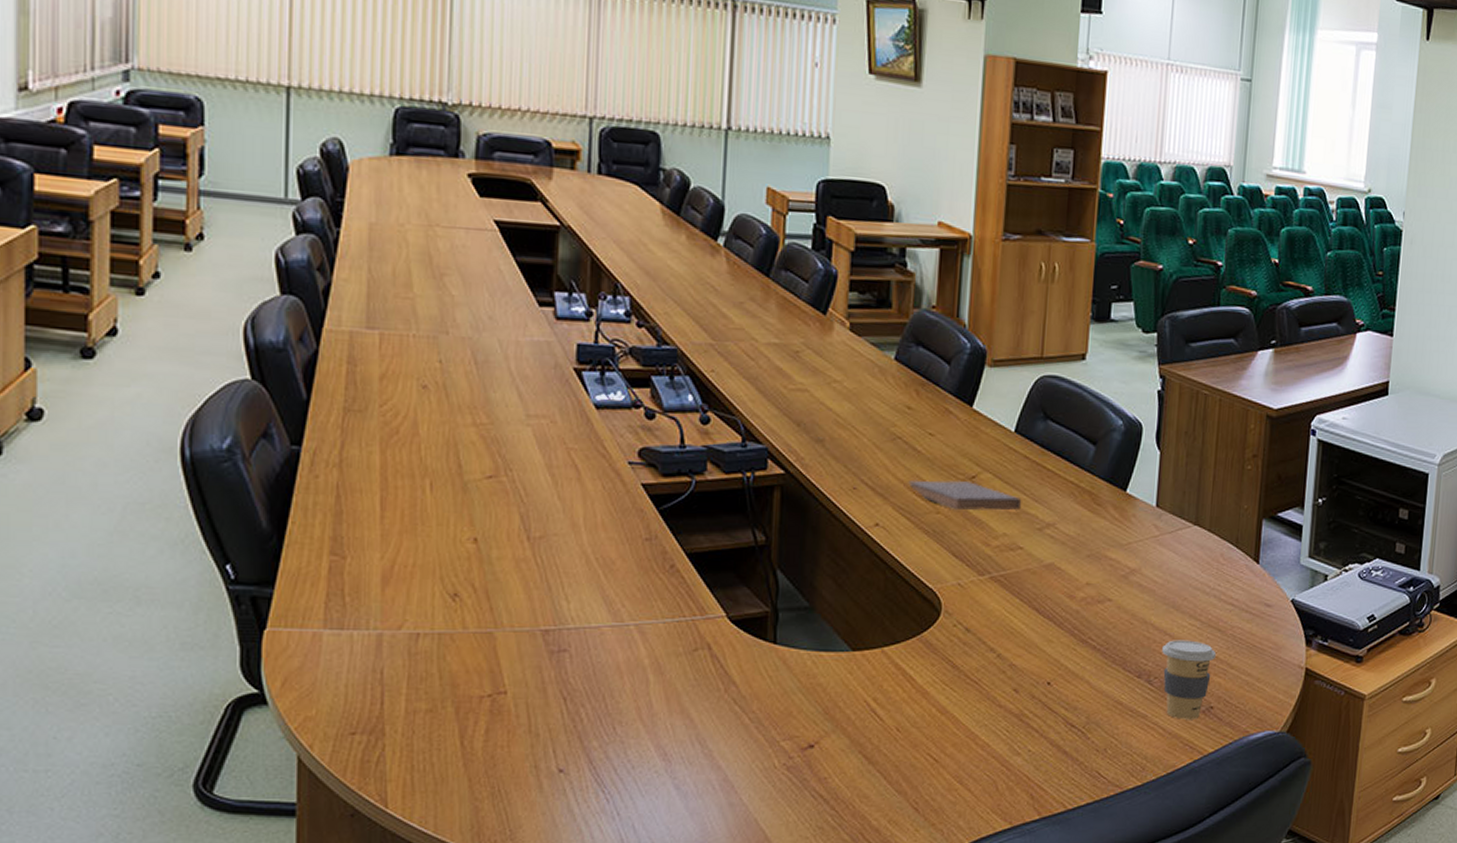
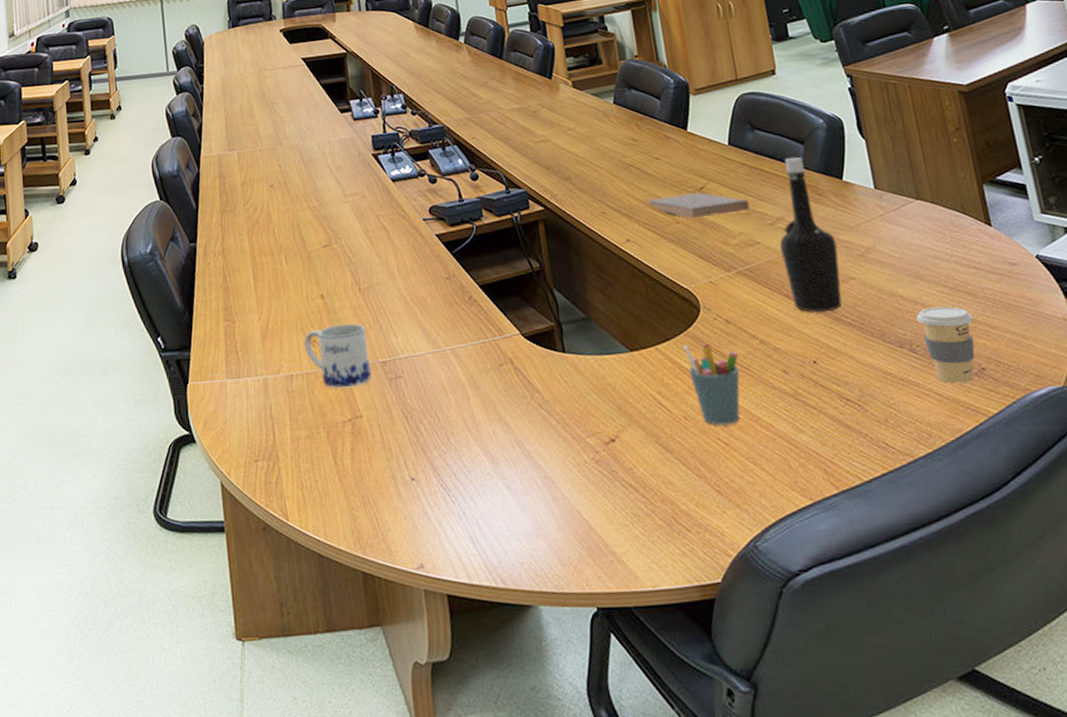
mug: none [442,578,529,657] -> present [304,323,372,389]
pen holder: none [912,649,971,742] -> present [682,343,740,427]
bottle: none [1042,457,1103,632] -> present [779,157,842,313]

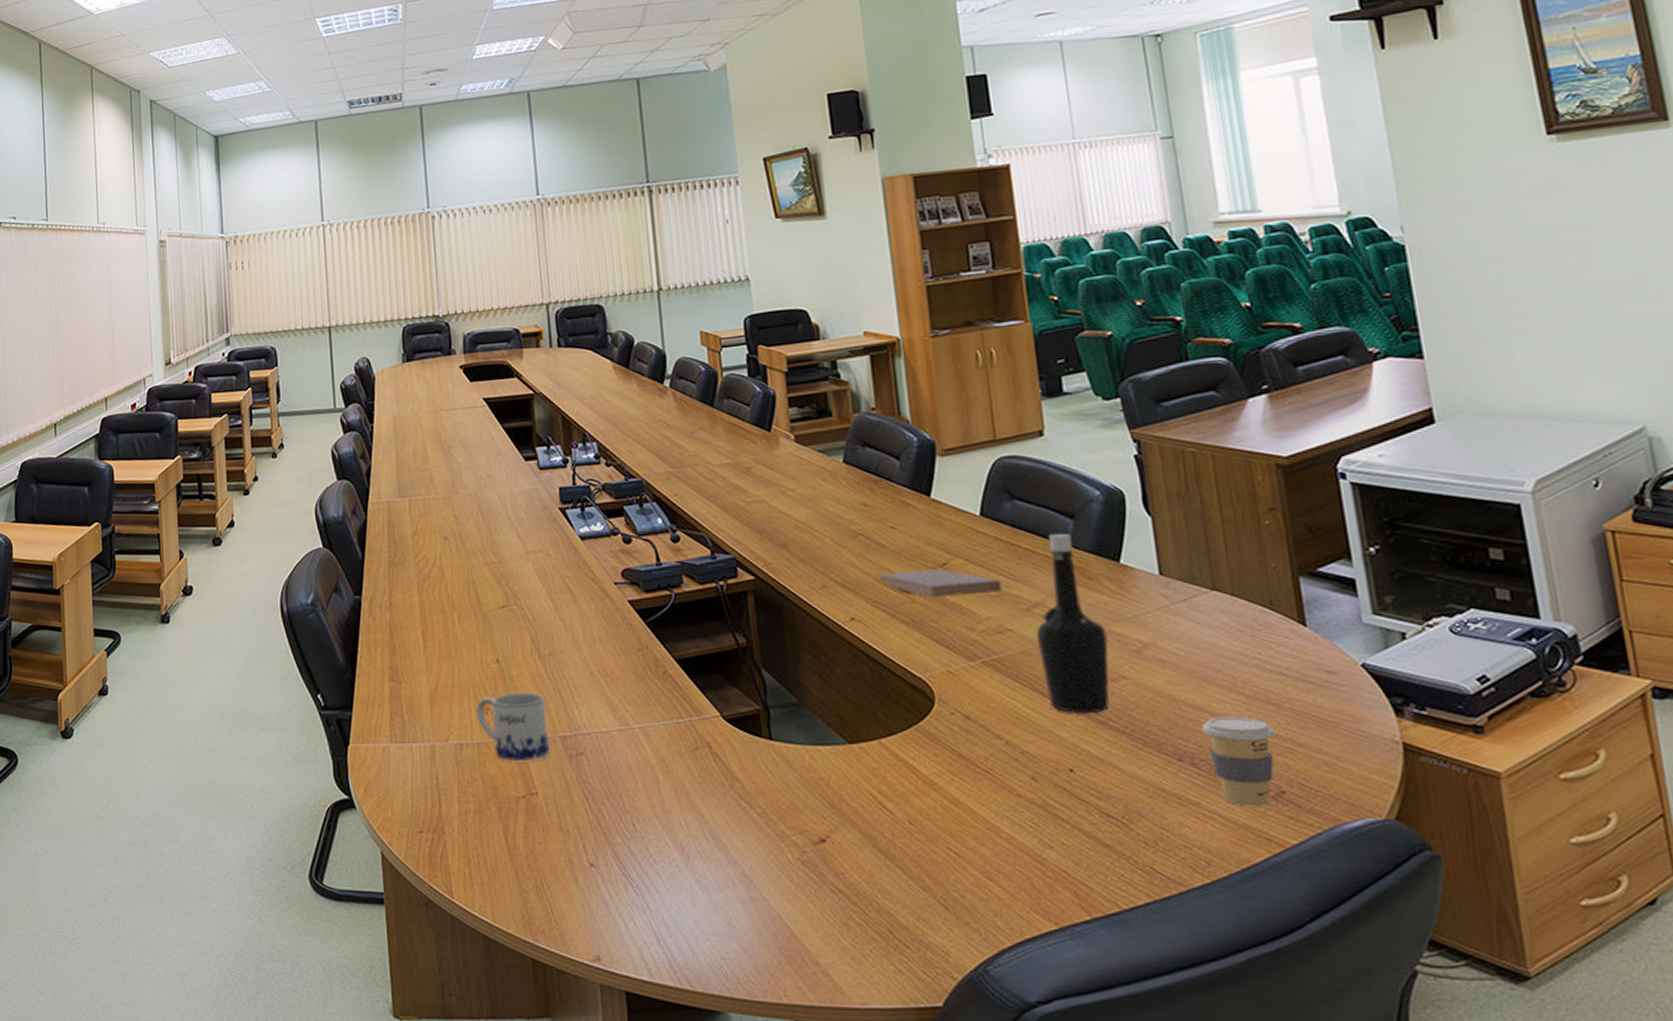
pen holder: present [682,343,740,427] -> none [911,740,979,835]

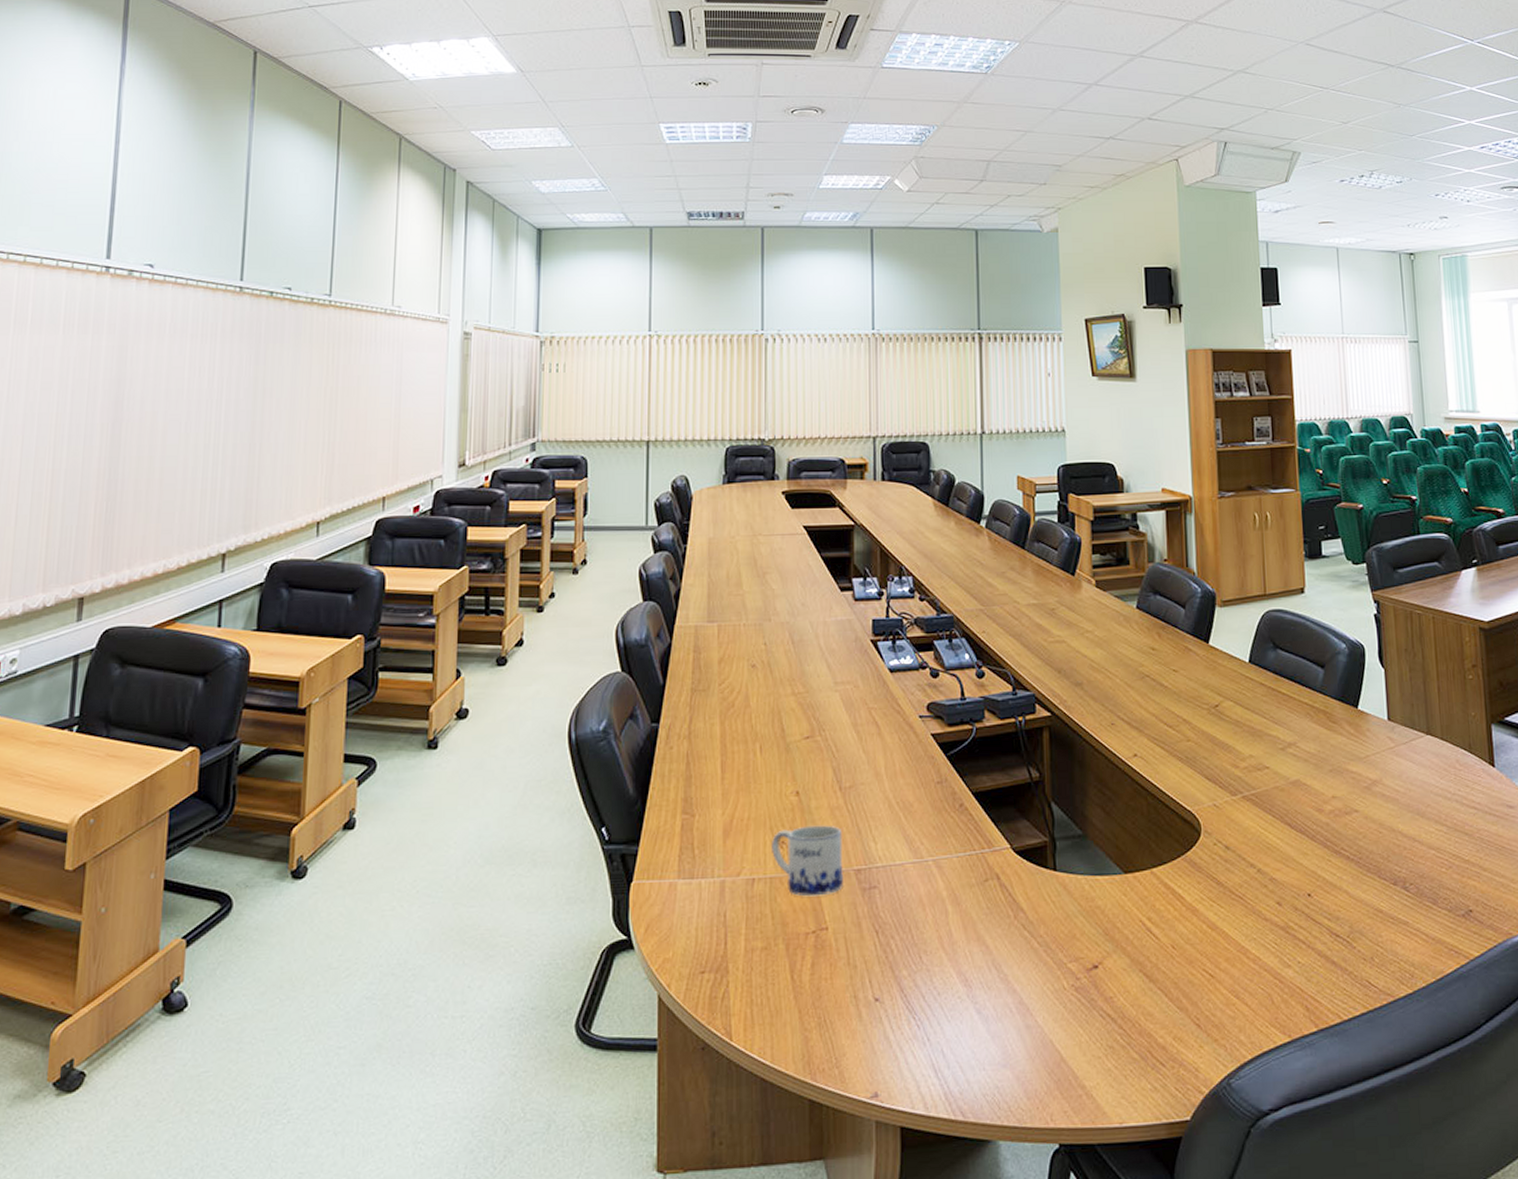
book: present [877,568,1003,599] -> none [1159,709,1263,737]
bottle: present [1036,533,1110,714] -> none [1289,681,1345,844]
coffee cup: present [1202,716,1274,807] -> none [1413,845,1467,925]

